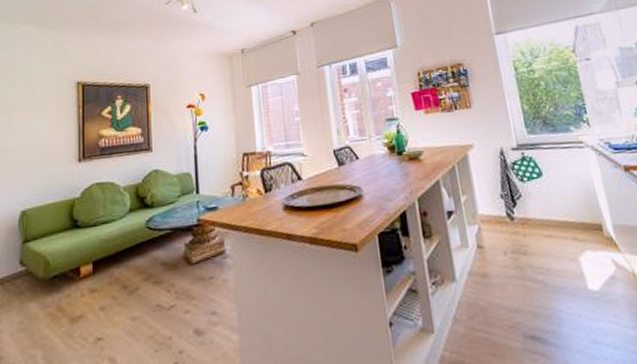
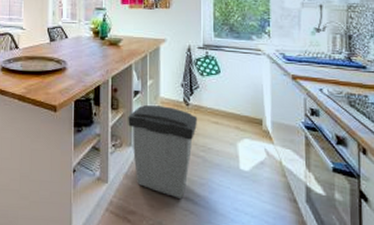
trash can: none [445,224,530,339] -> present [128,105,197,199]

